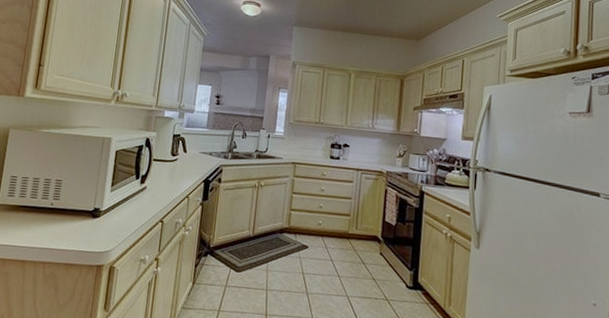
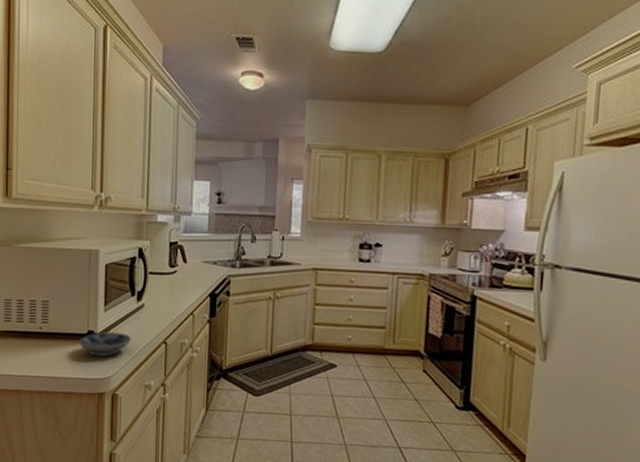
bowl: none [85,210,132,232] -> present [79,332,131,357]

